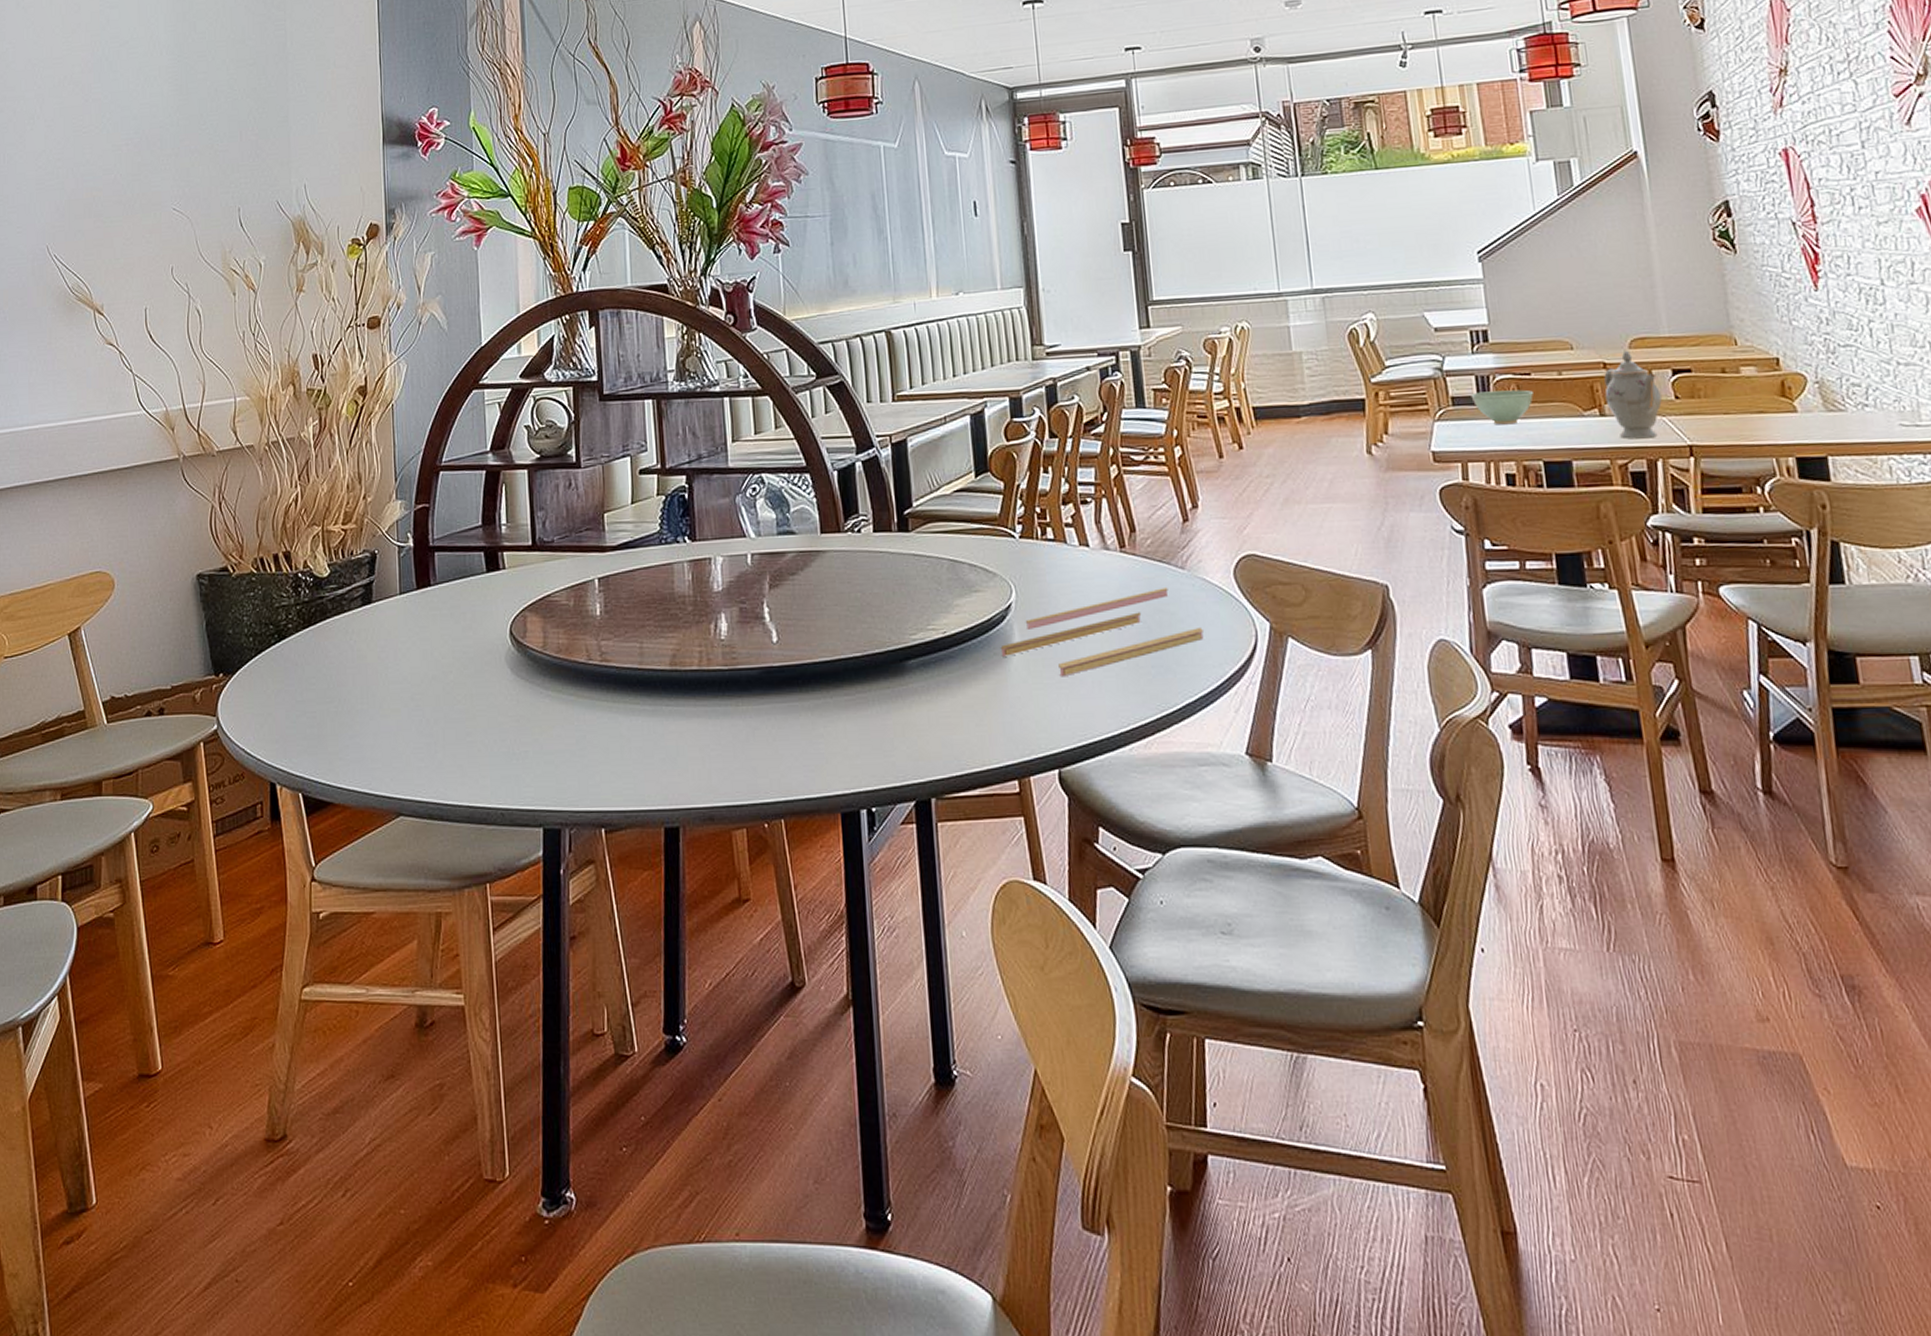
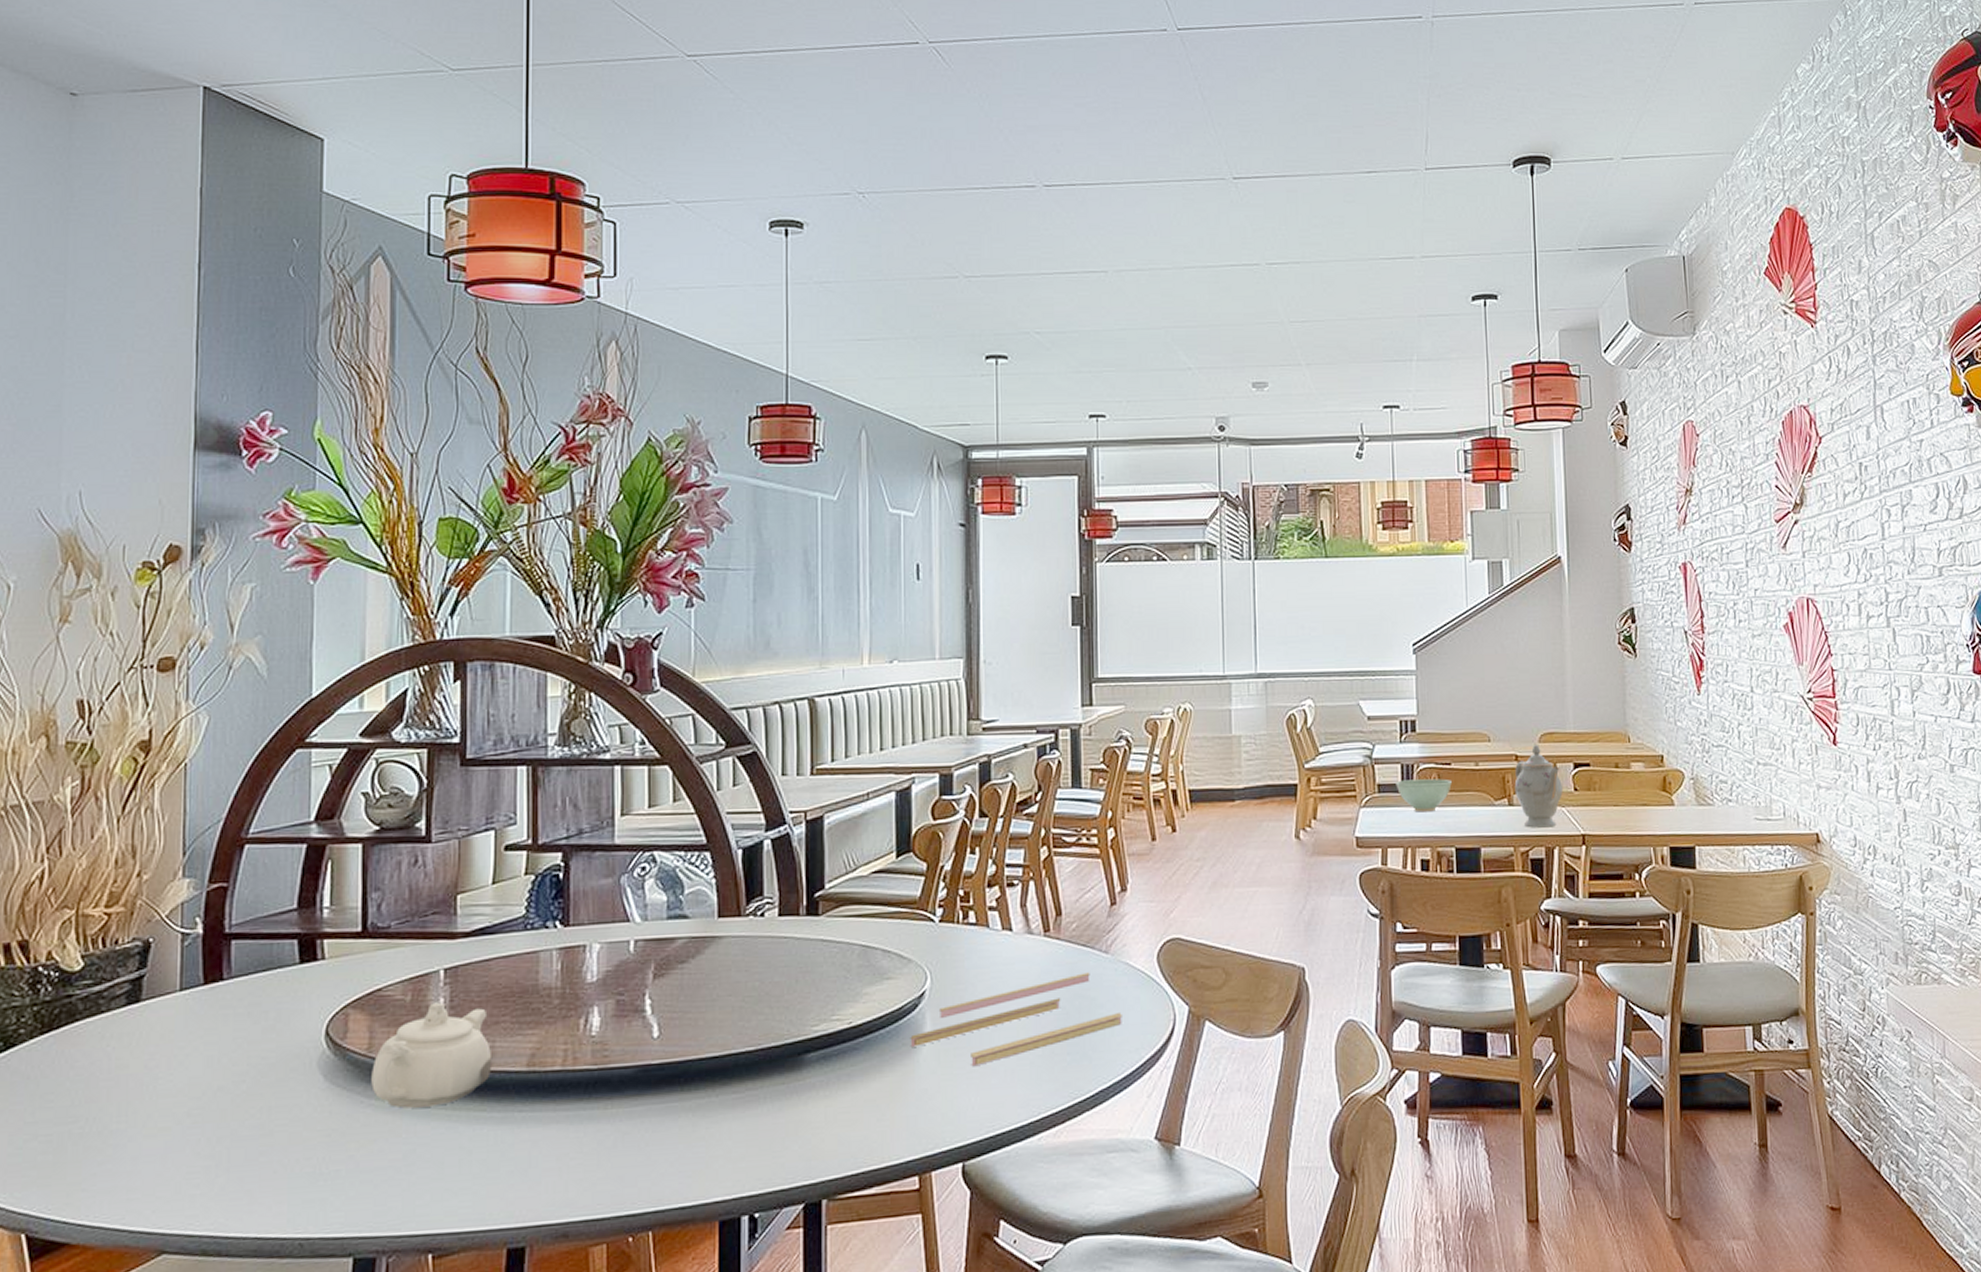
teapot: none [547,607,642,700] -> present [371,1002,493,1109]

